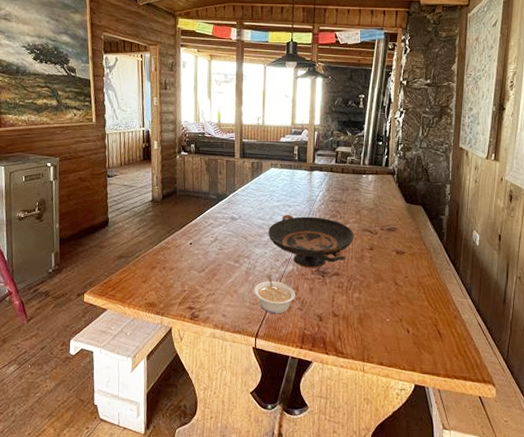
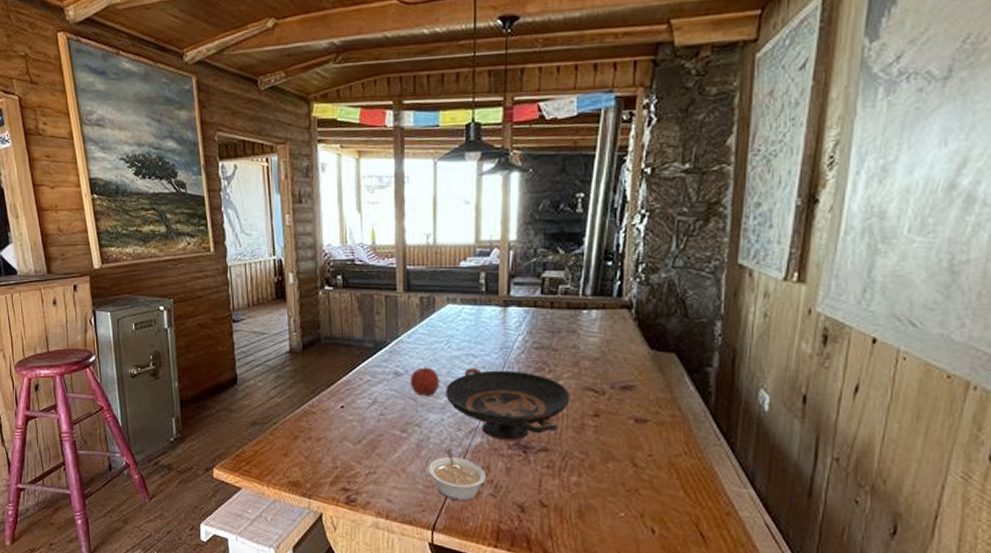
fruit: none [243,213,264,235] -> present [410,366,440,396]

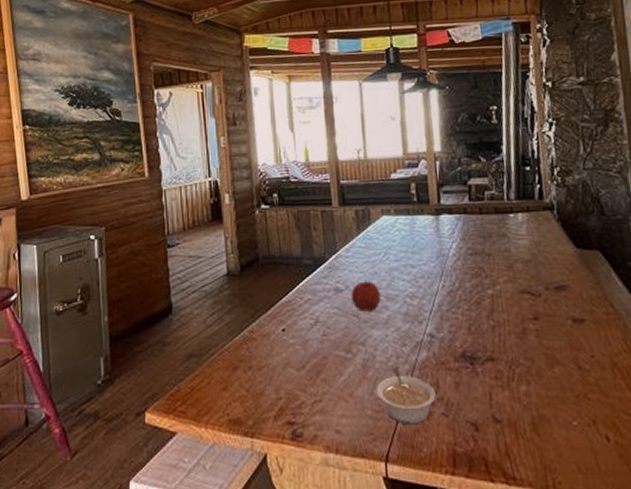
decorative bowl: present [446,368,570,442] -> none [387,278,509,354]

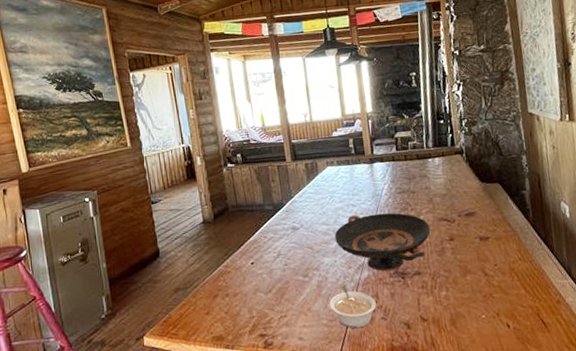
fruit: present [351,279,381,312] -> none [305,218,330,244]
decorative bowl: none [387,278,509,354] -> present [334,212,431,272]

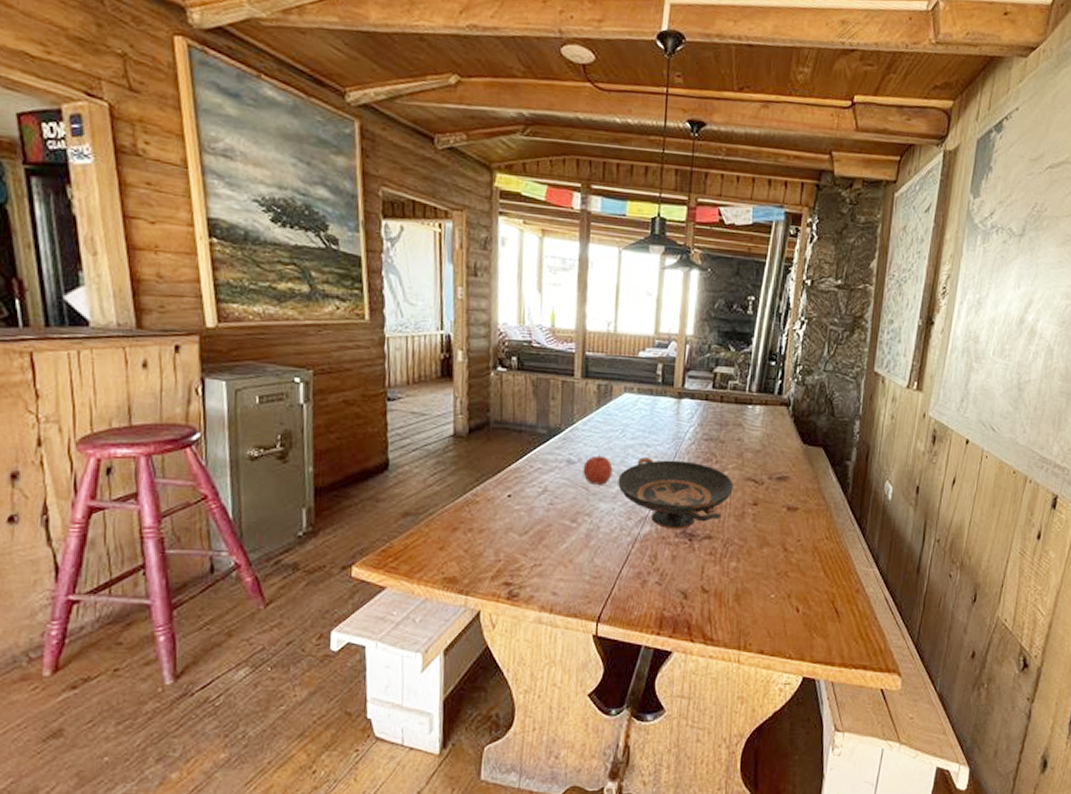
fruit: none [305,218,330,244] -> present [583,454,613,485]
legume: present [329,284,376,329] -> none [596,537,653,591]

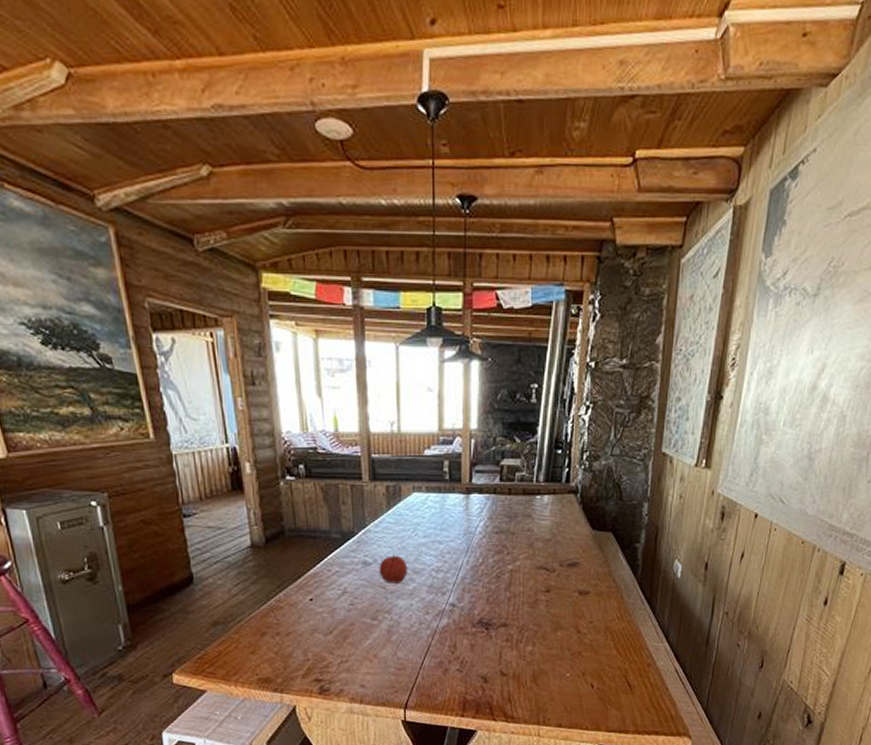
decorative bowl: present [618,457,734,530] -> none [414,554,526,621]

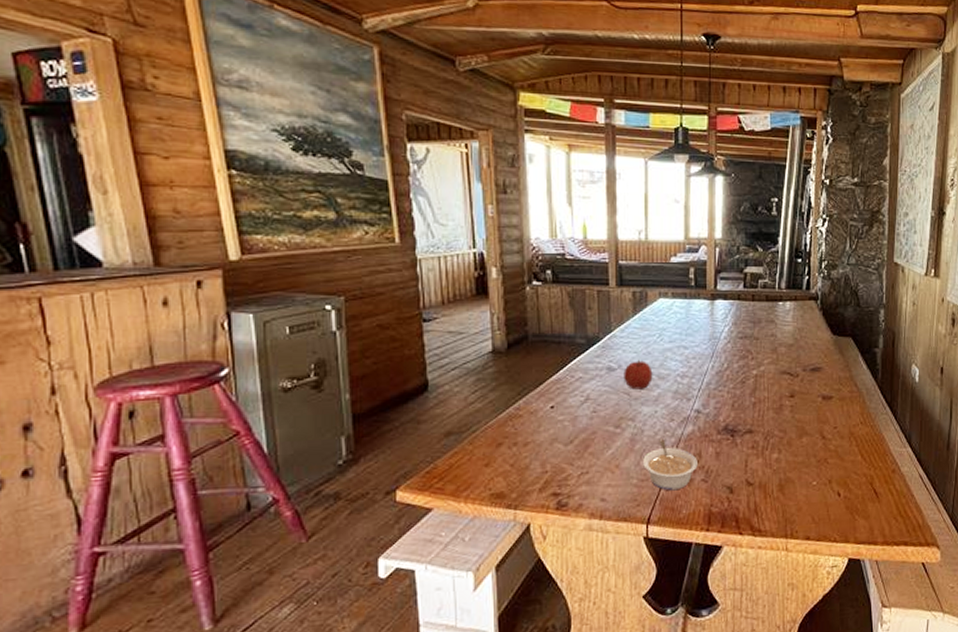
legume: none [398,630,453,679] -> present [642,438,698,491]

